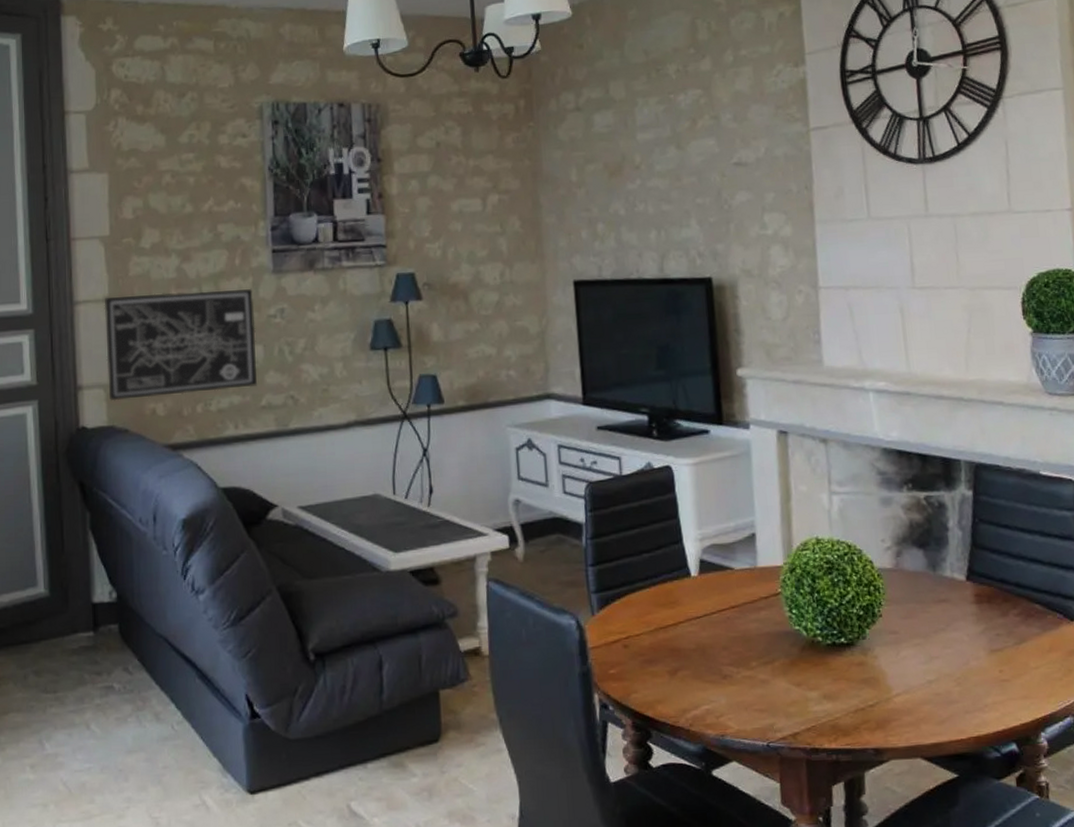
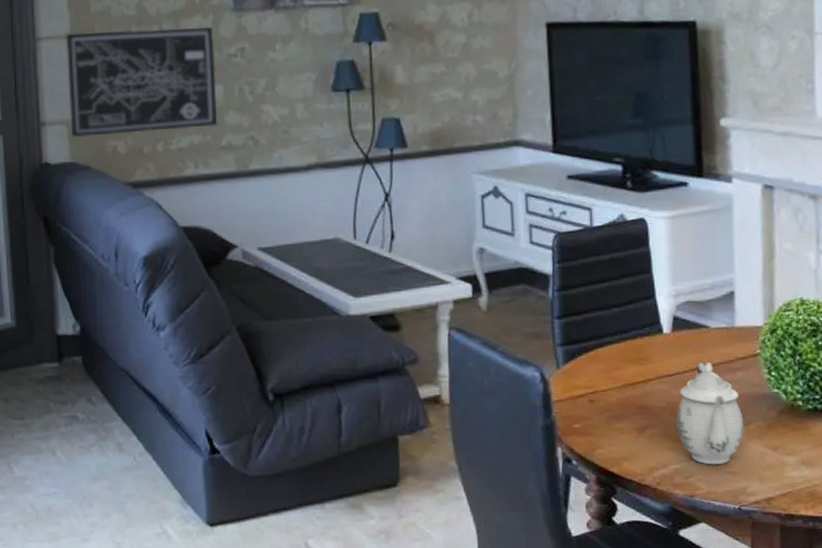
teapot: none [705,602,770,704] -> present [676,361,744,465]

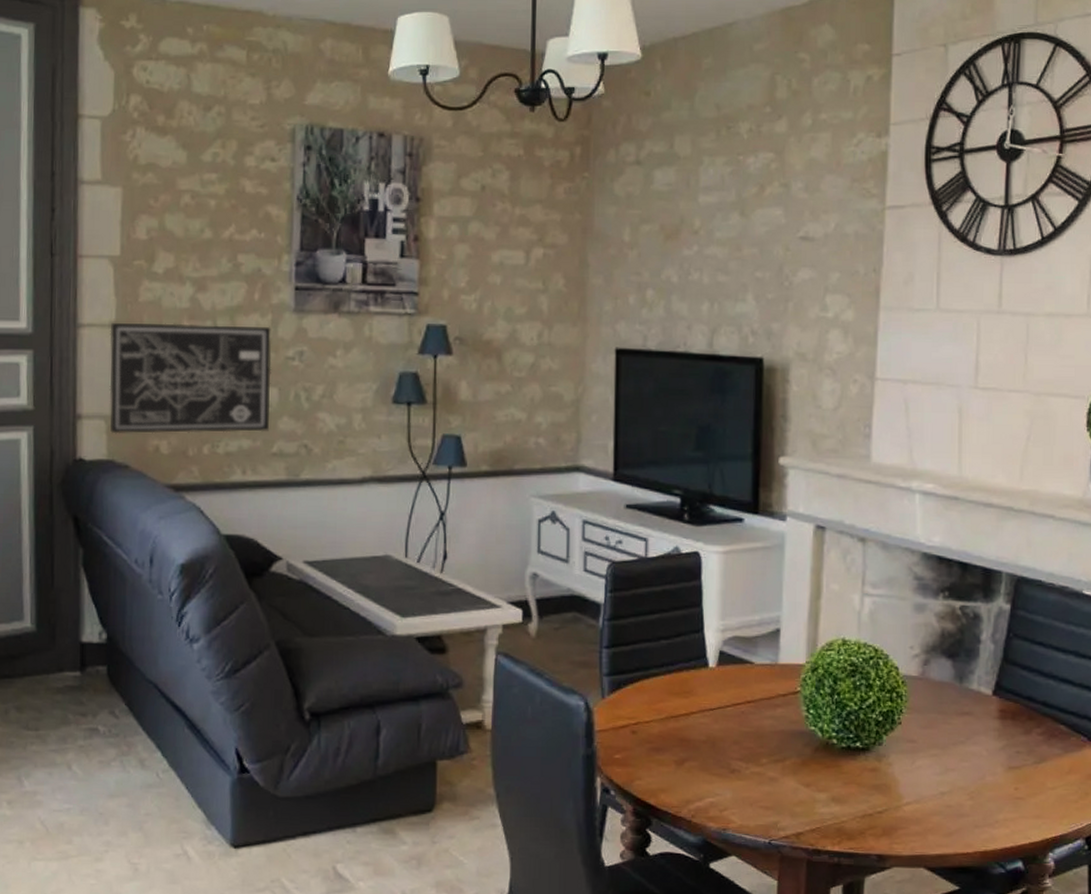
teapot: present [676,361,744,465] -> none [715,696,780,800]

